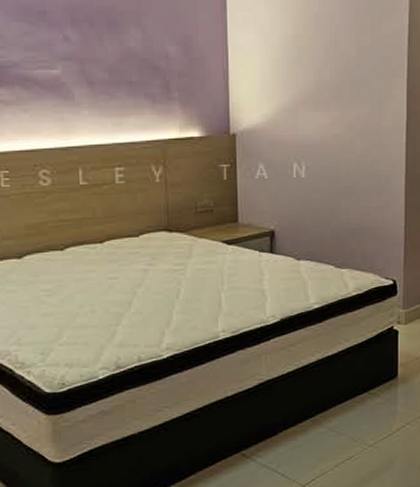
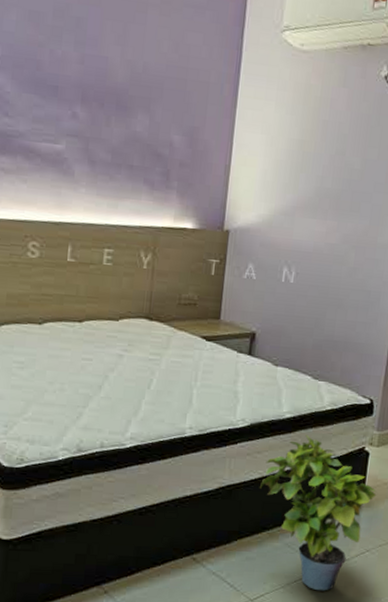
potted plant: none [297,322,410,468] -> present [259,435,377,591]

